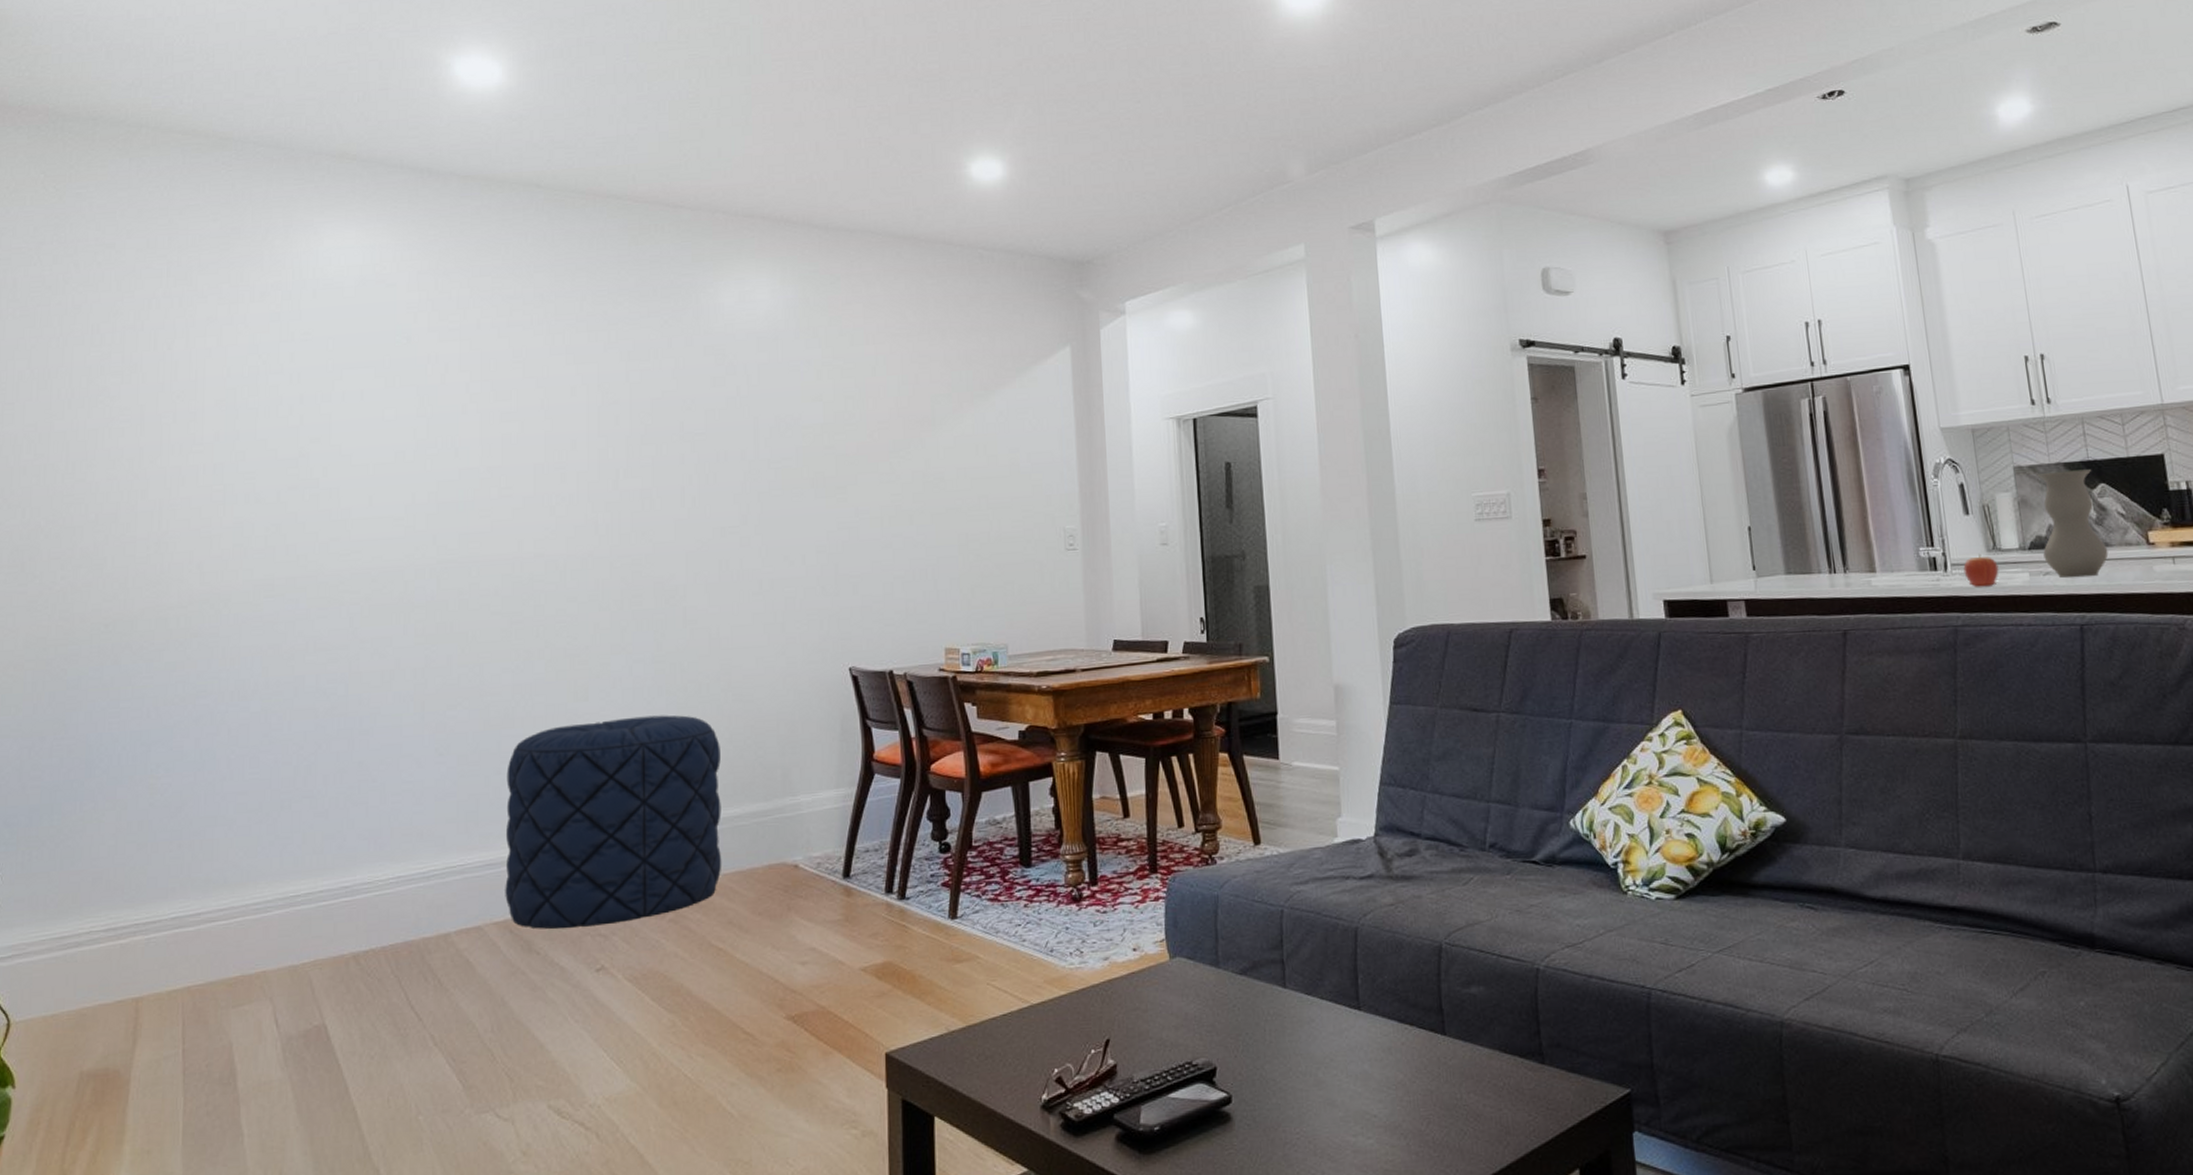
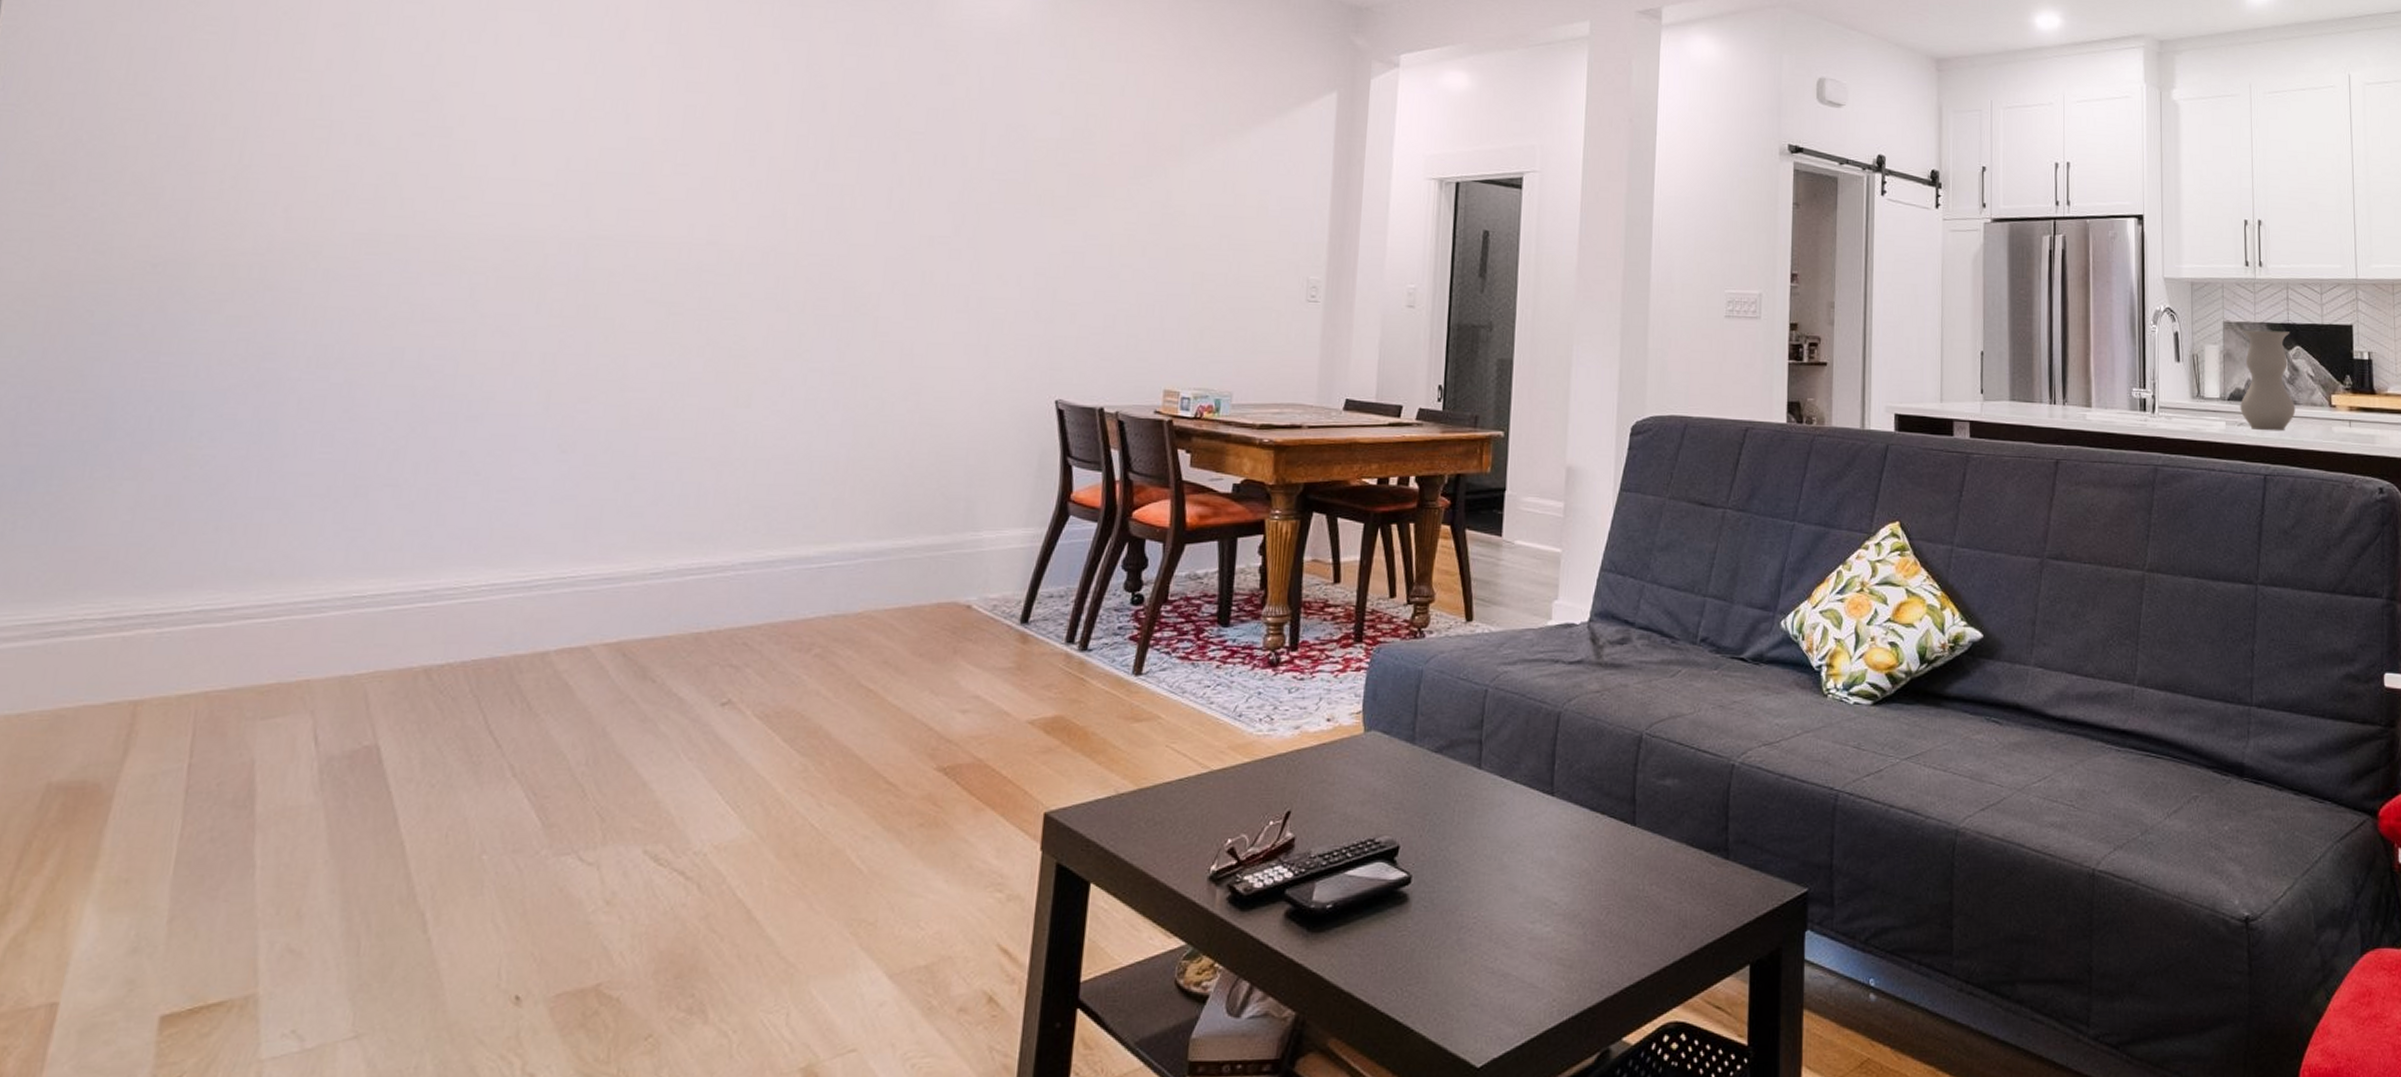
pouf: present [505,715,722,929] -> none [621,430,899,655]
fruit: present [1963,553,1999,589] -> none [2169,399,2200,432]

